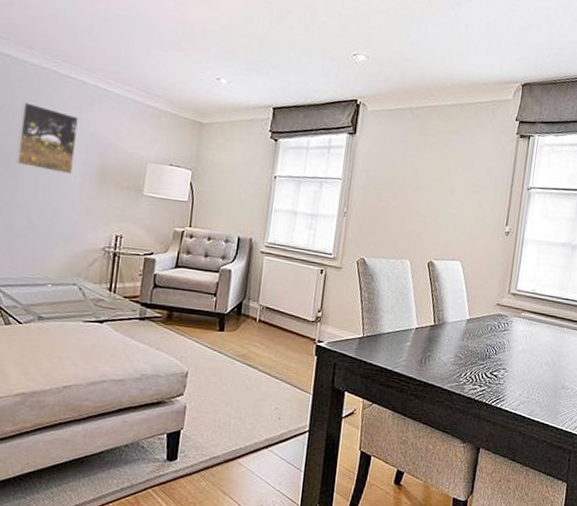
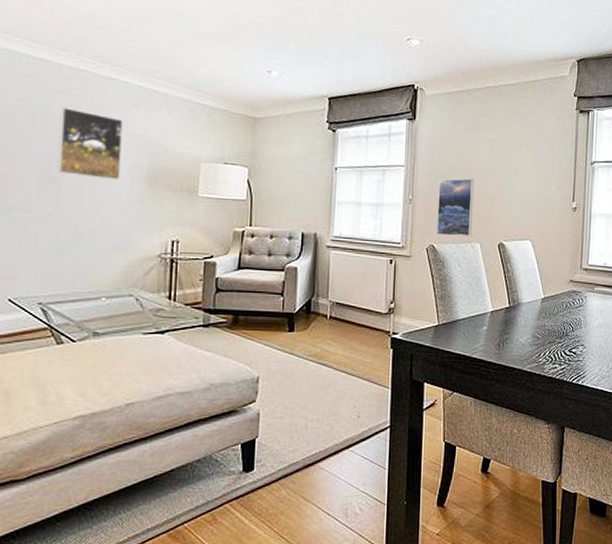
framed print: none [368,194,410,253] -> present [437,178,475,237]

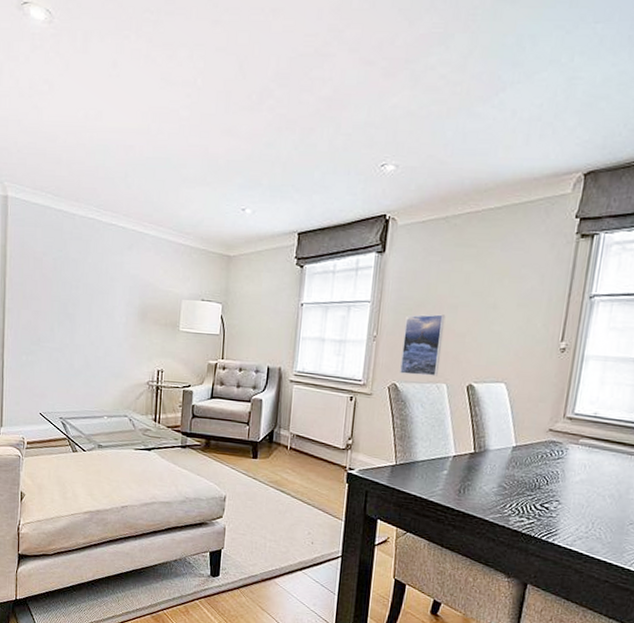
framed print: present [57,107,123,181] -> none [72,252,121,316]

